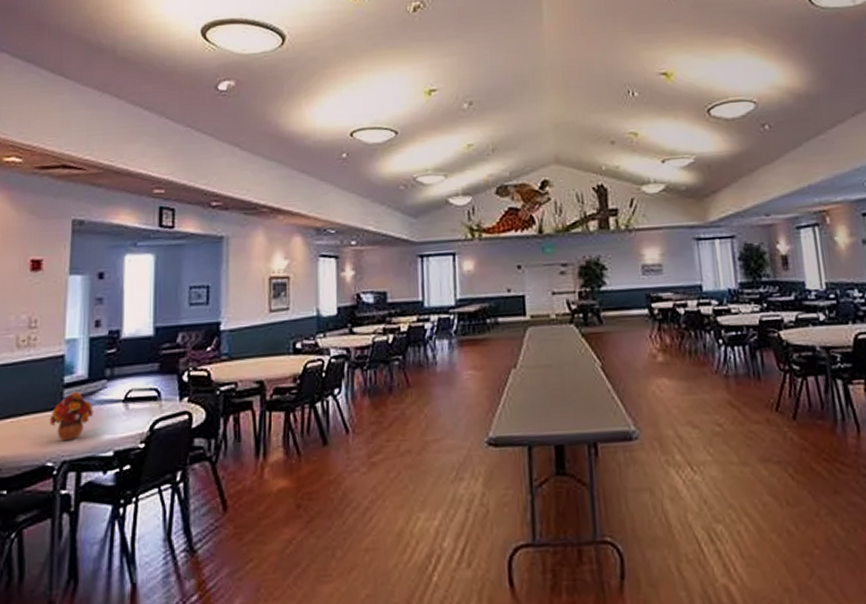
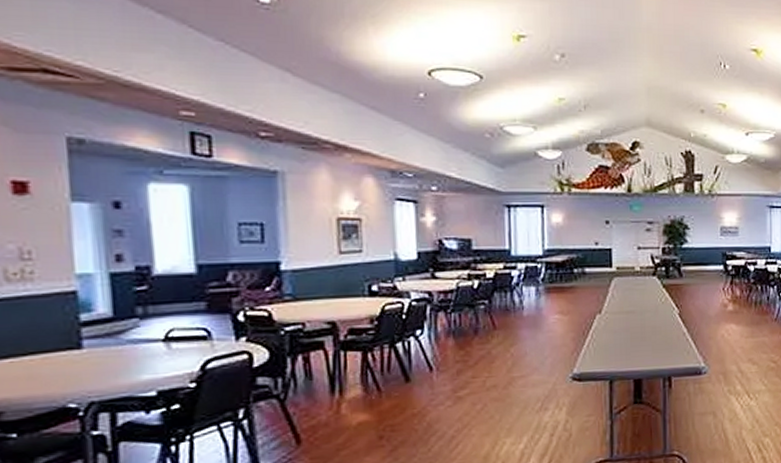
flower arrangement: present [49,391,94,441] -> none [64,329,126,382]

